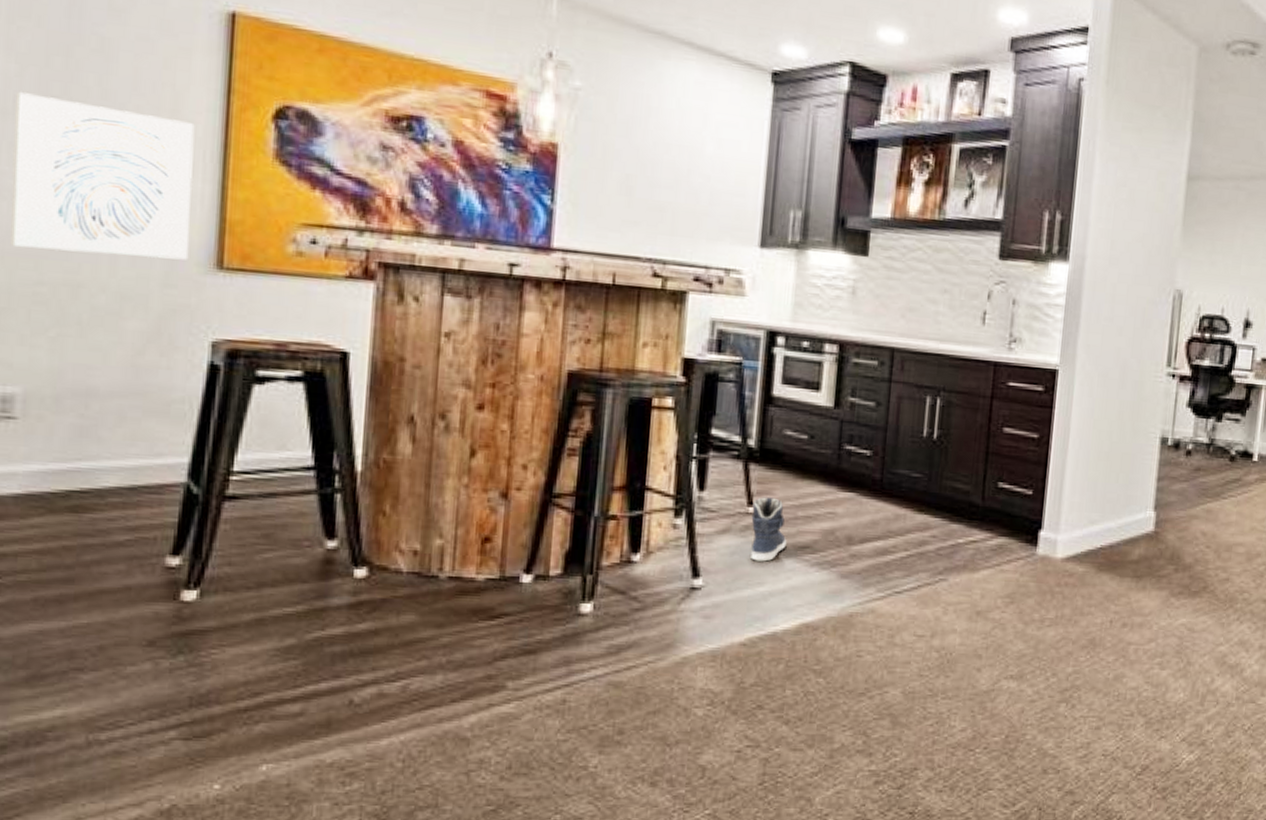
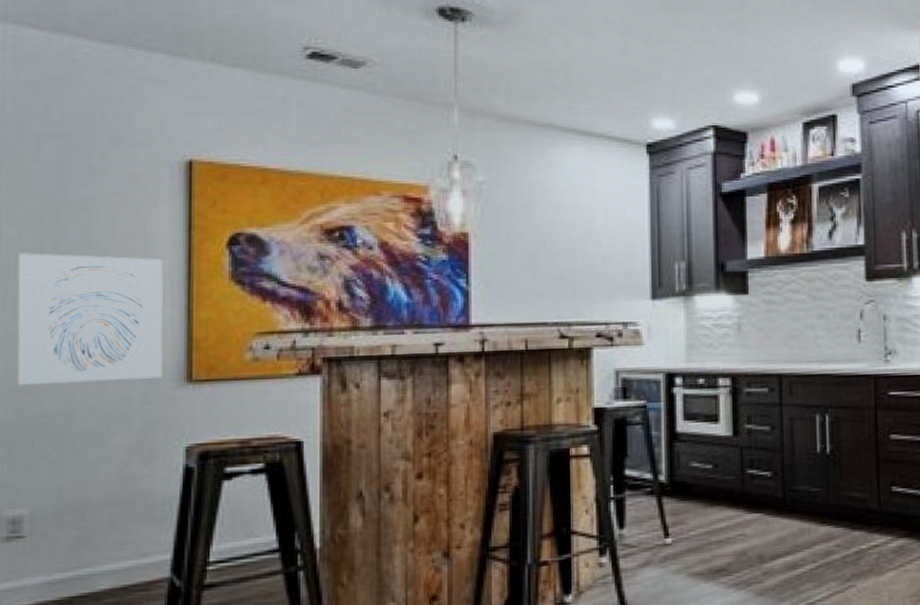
sneaker: present [751,497,787,562] -> none [669,527,704,589]

